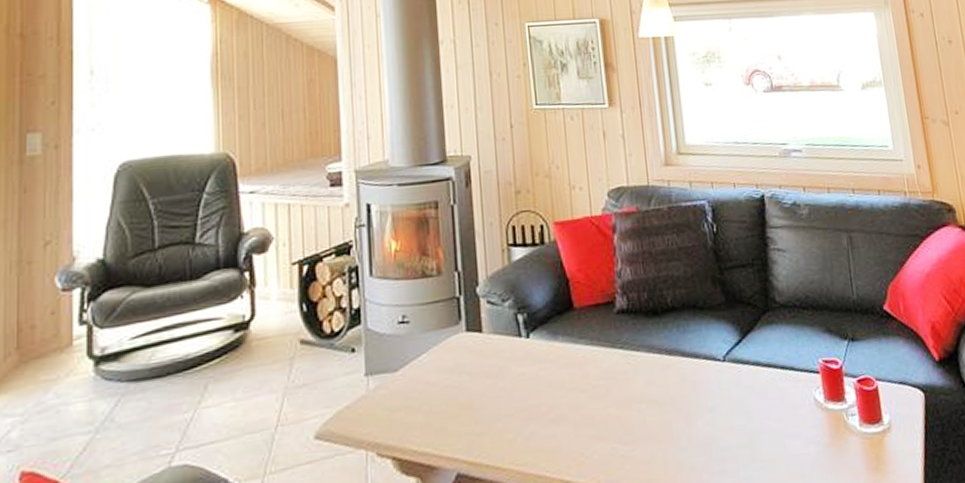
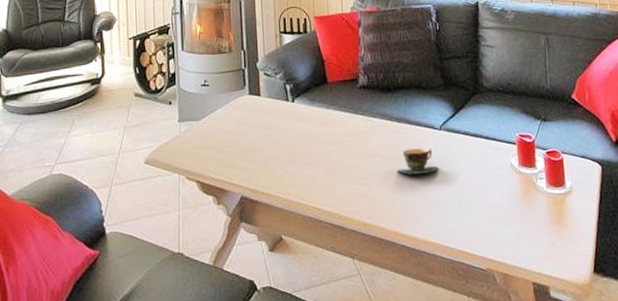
teacup: none [670,387,724,424] -> present [397,148,439,174]

